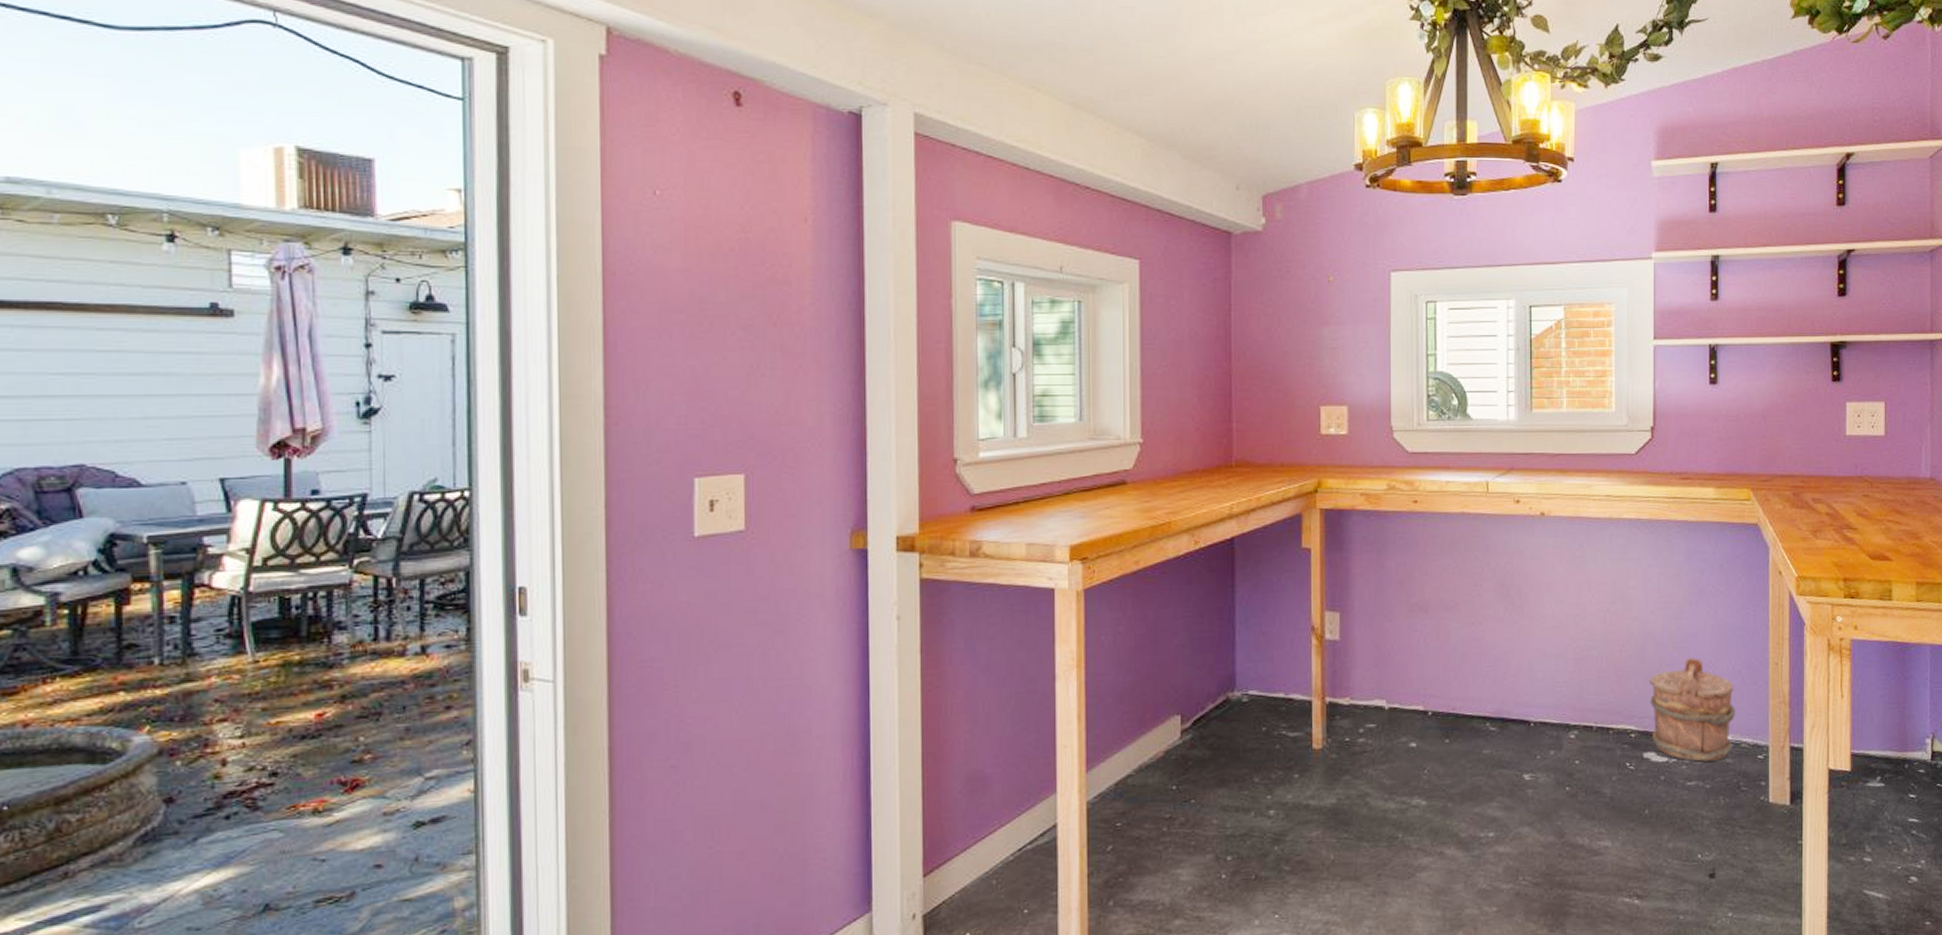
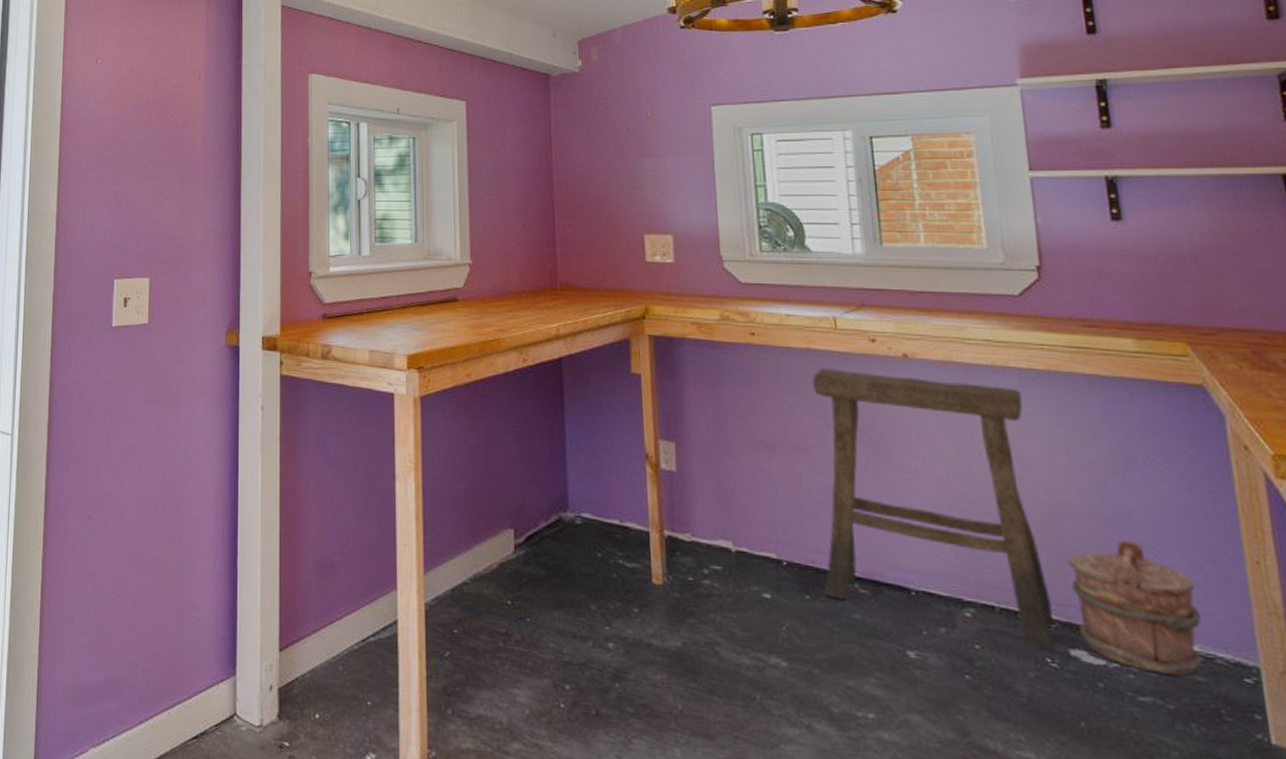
stool: none [1461,530,1635,757] -> present [812,368,1055,652]

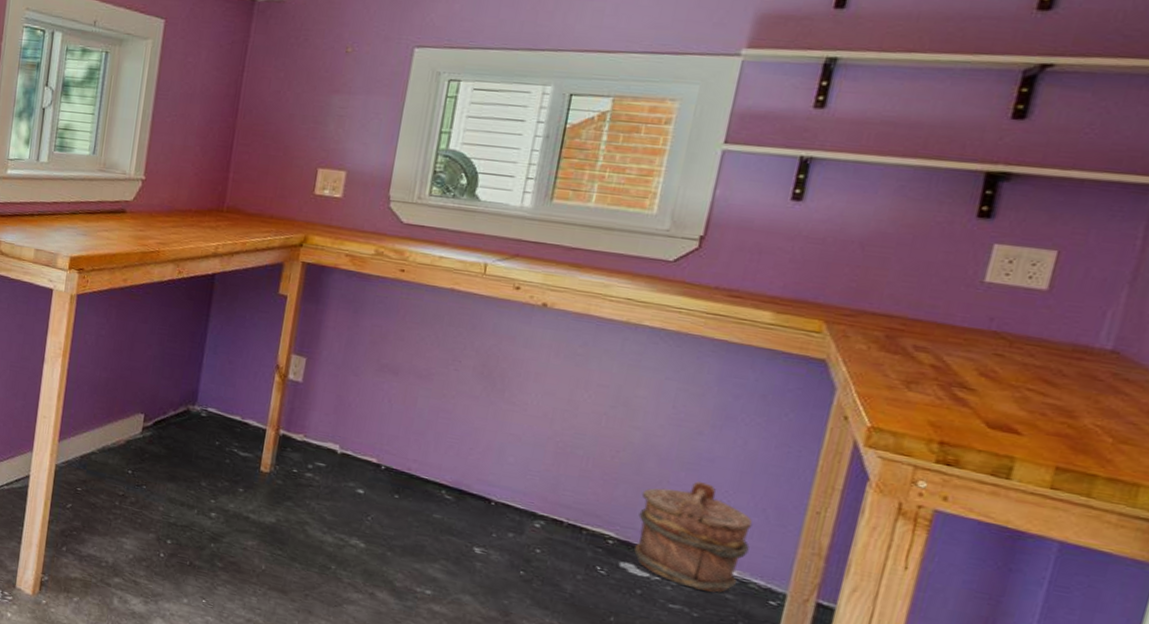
stool: present [812,368,1055,652] -> none [412,308,646,562]

